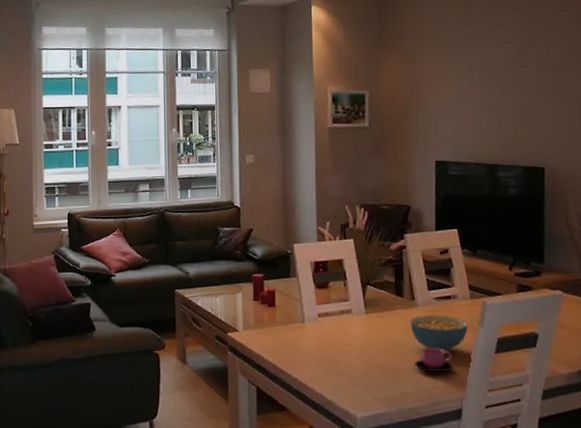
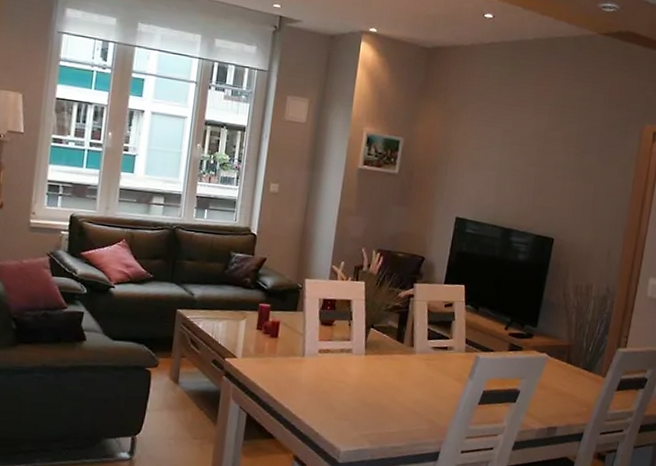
cereal bowl: present [409,315,468,352] -> none [405,362,459,399]
cup: present [415,347,454,372] -> none [403,392,439,417]

